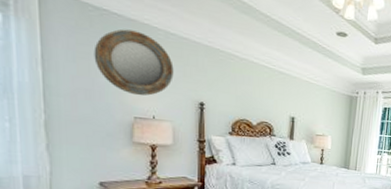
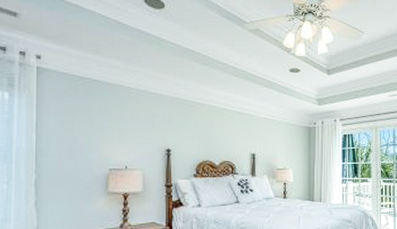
home mirror: present [94,29,174,96] -> none [77,92,144,149]

